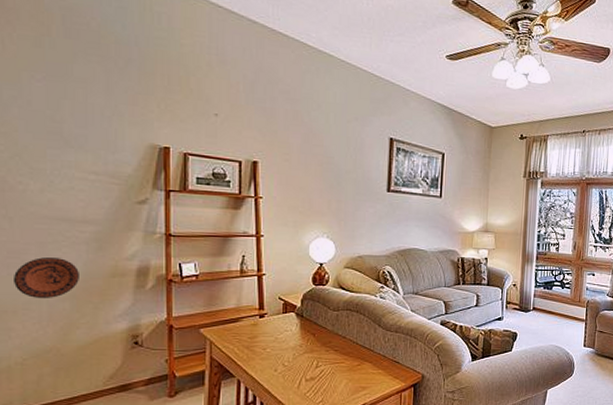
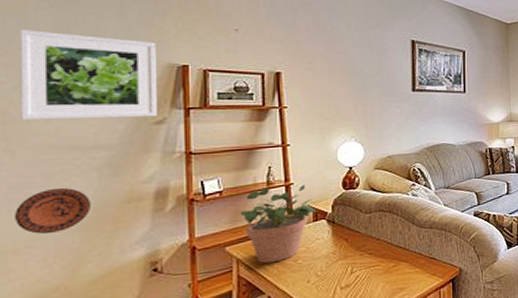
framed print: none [16,100,140,197] -> present [20,30,157,120]
potted plant: none [214,276,287,349] -> present [240,185,317,264]

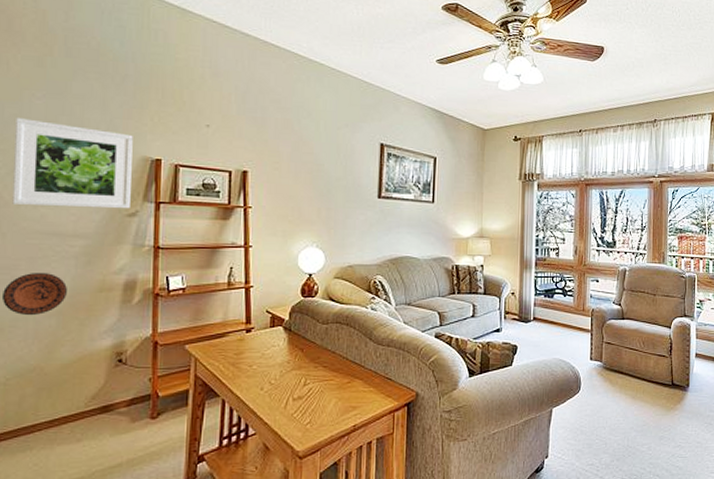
potted plant: present [240,185,317,264] -> none [200,288,275,366]

